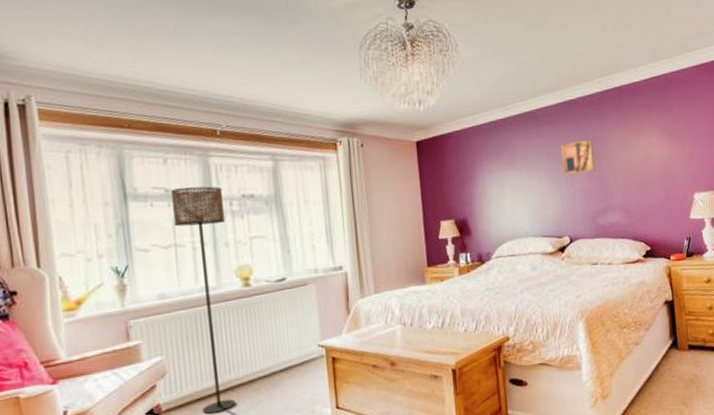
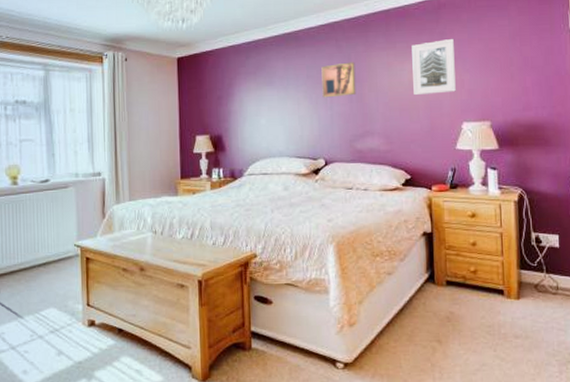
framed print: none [644,112,686,170] -> present [412,38,456,96]

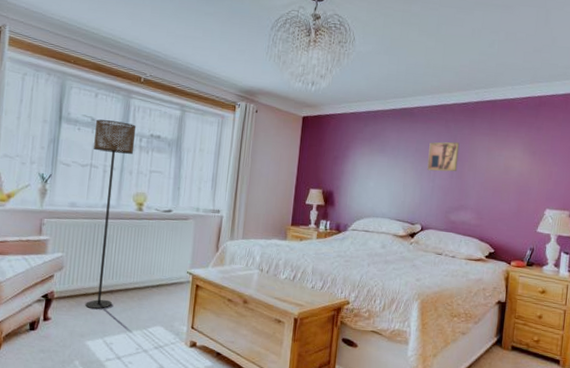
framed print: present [412,38,456,96] -> none [507,133,549,181]

